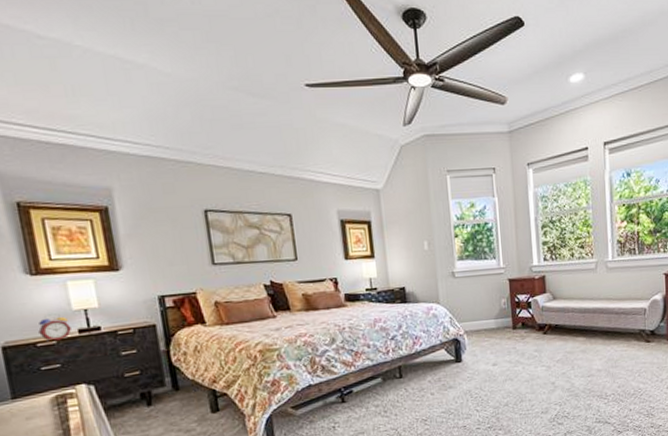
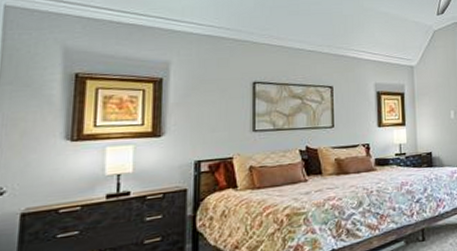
alarm clock: present [38,313,71,342] -> none [64,179,99,208]

